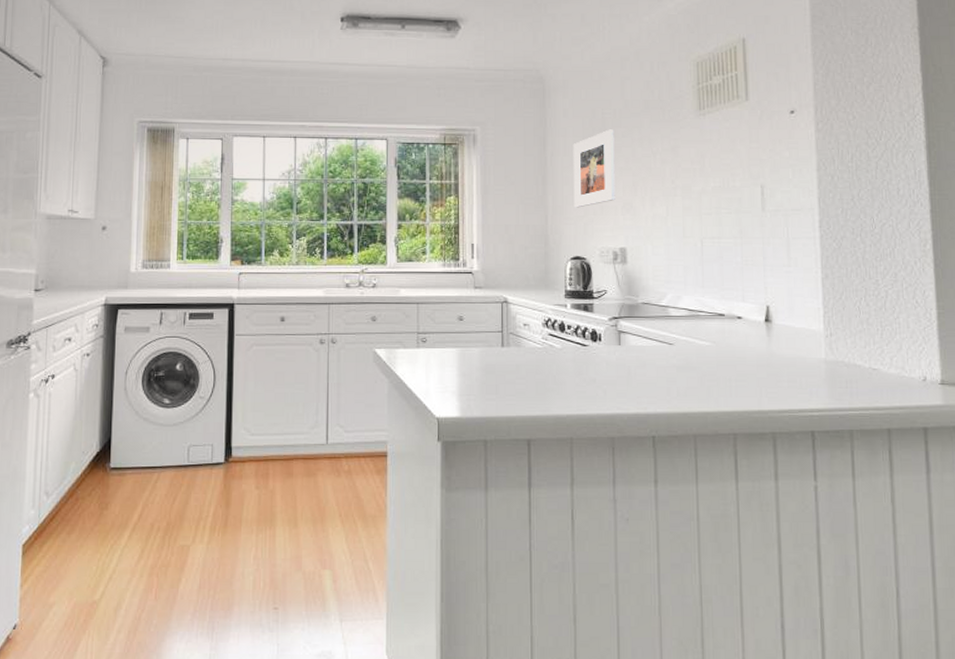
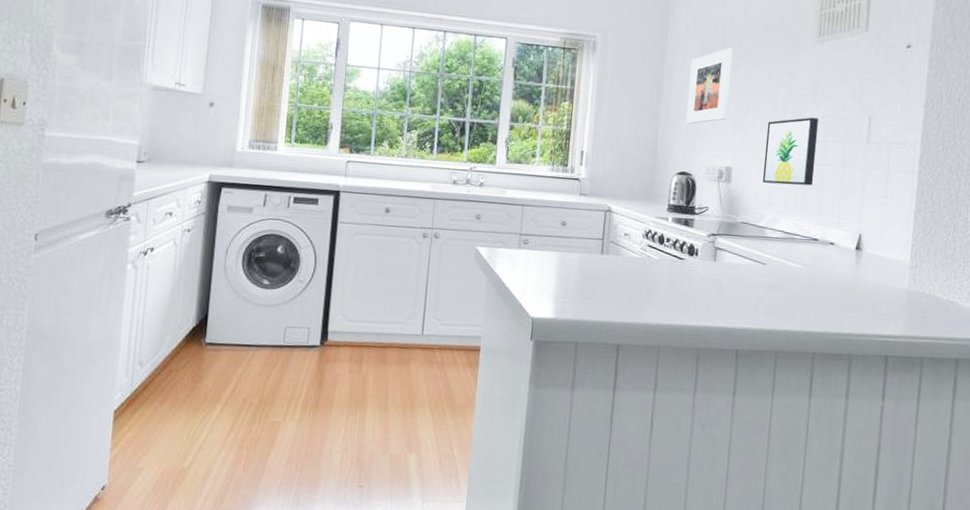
wall art: none [657,191,712,261] -> present [762,117,818,186]

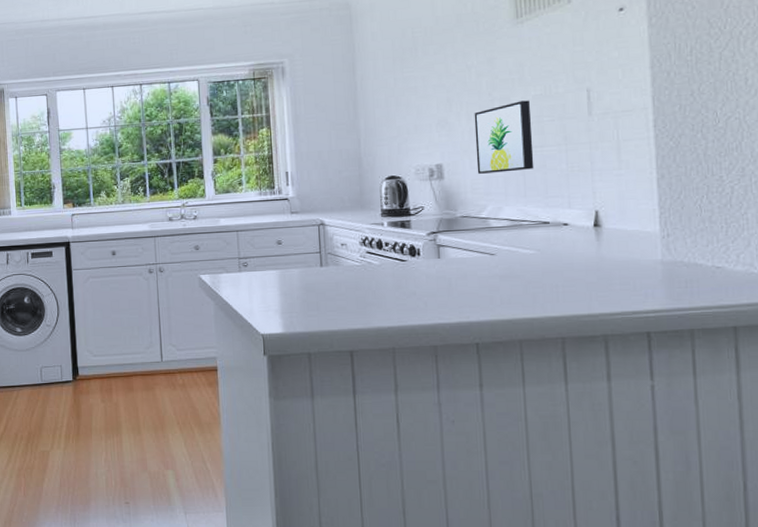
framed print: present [685,48,733,124] -> none [383,47,429,129]

